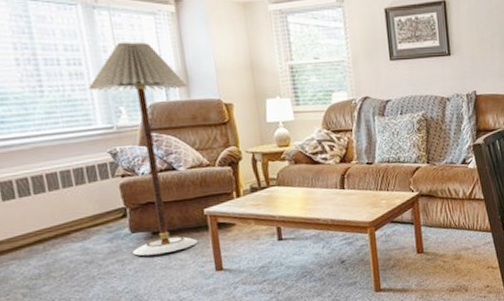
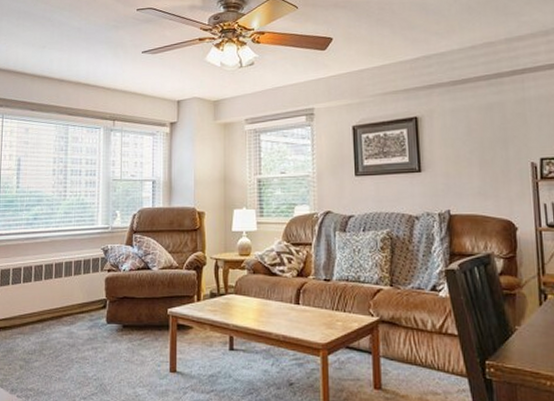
floor lamp: present [88,41,198,256] -> none [97,157,170,348]

